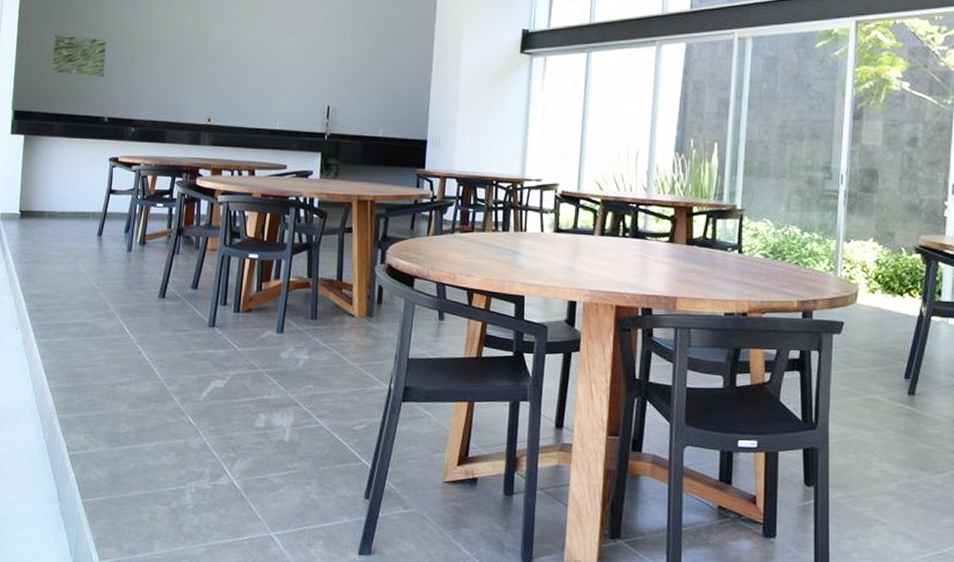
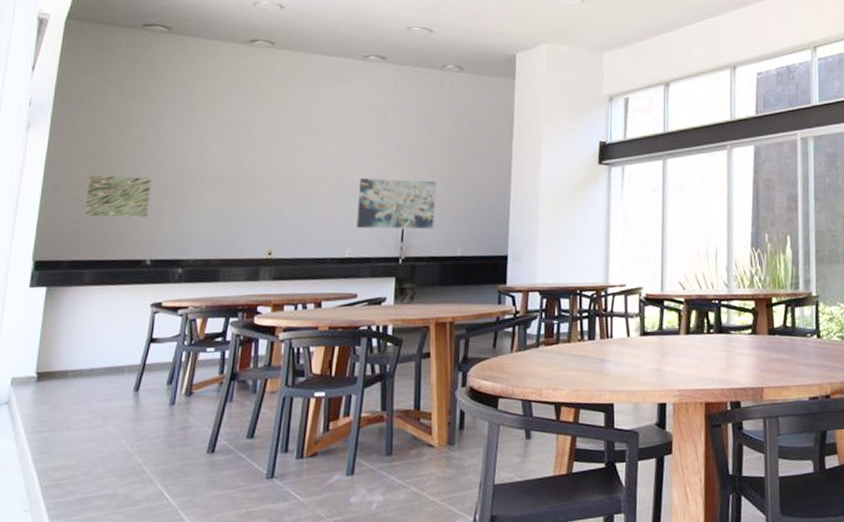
wall art: none [286,52,360,108] -> present [357,177,436,229]

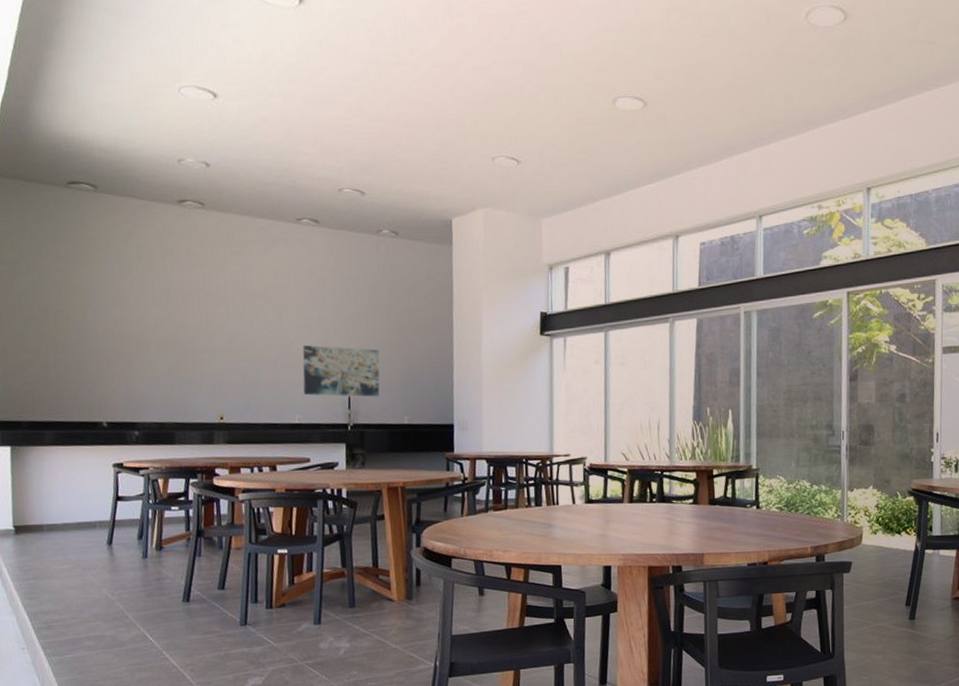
wall art: present [85,175,152,218] -> none [35,338,99,381]

